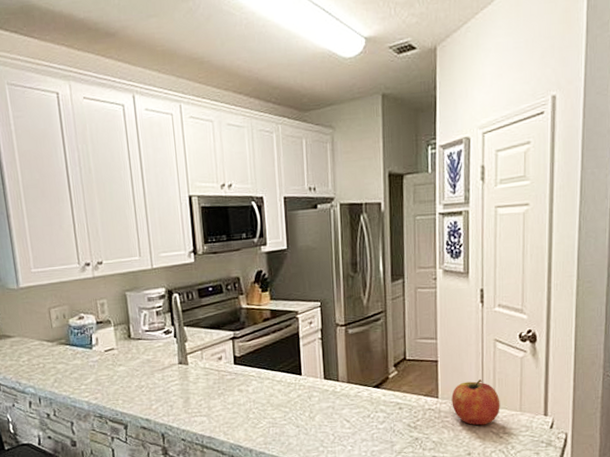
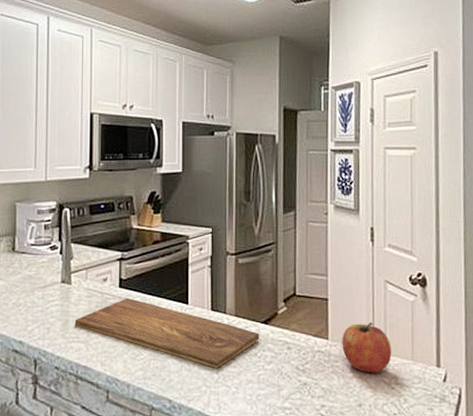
cutting board: none [195,373,372,431] -> present [74,298,260,368]

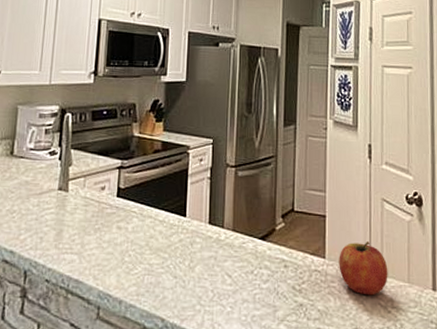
cutting board: present [74,298,260,368] -> none [69,208,257,286]

